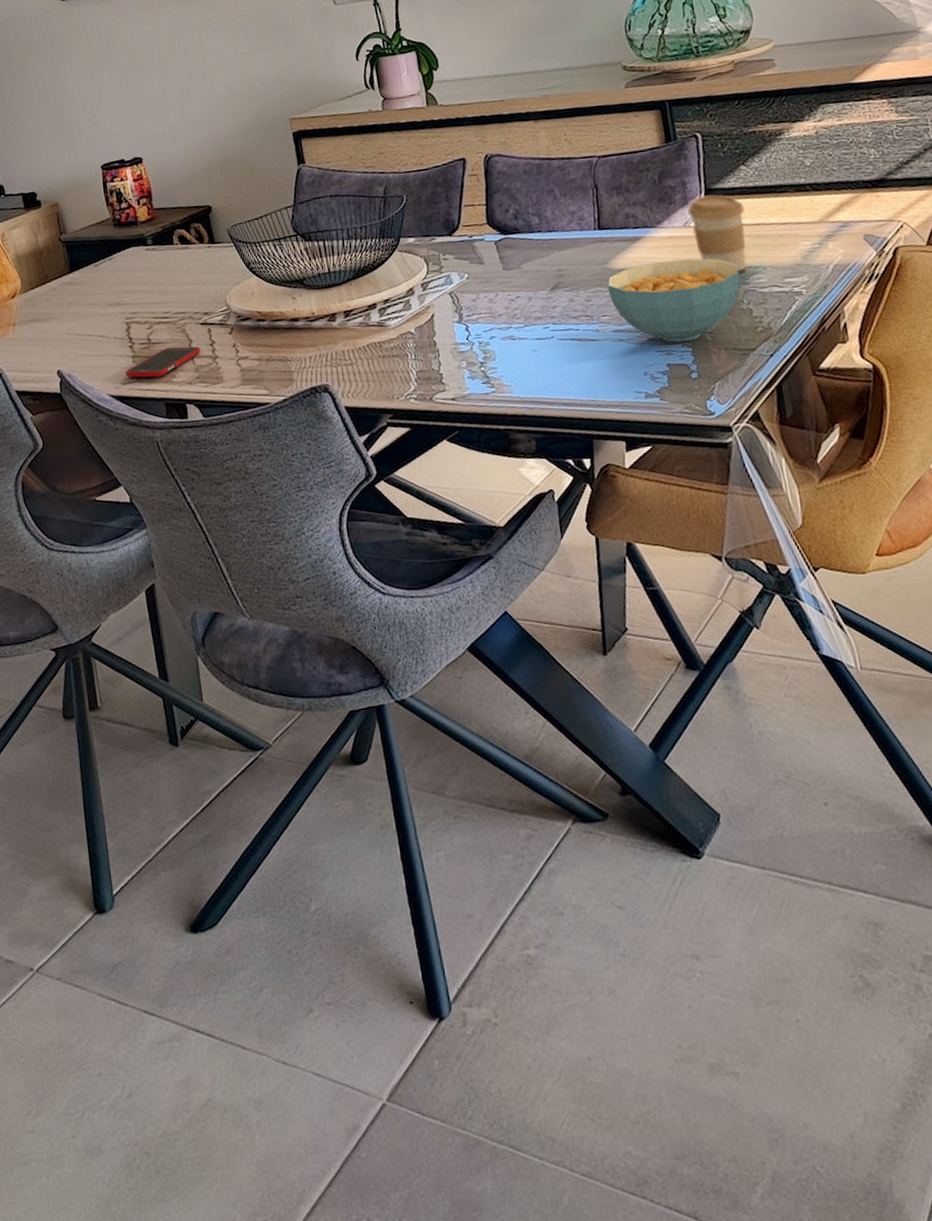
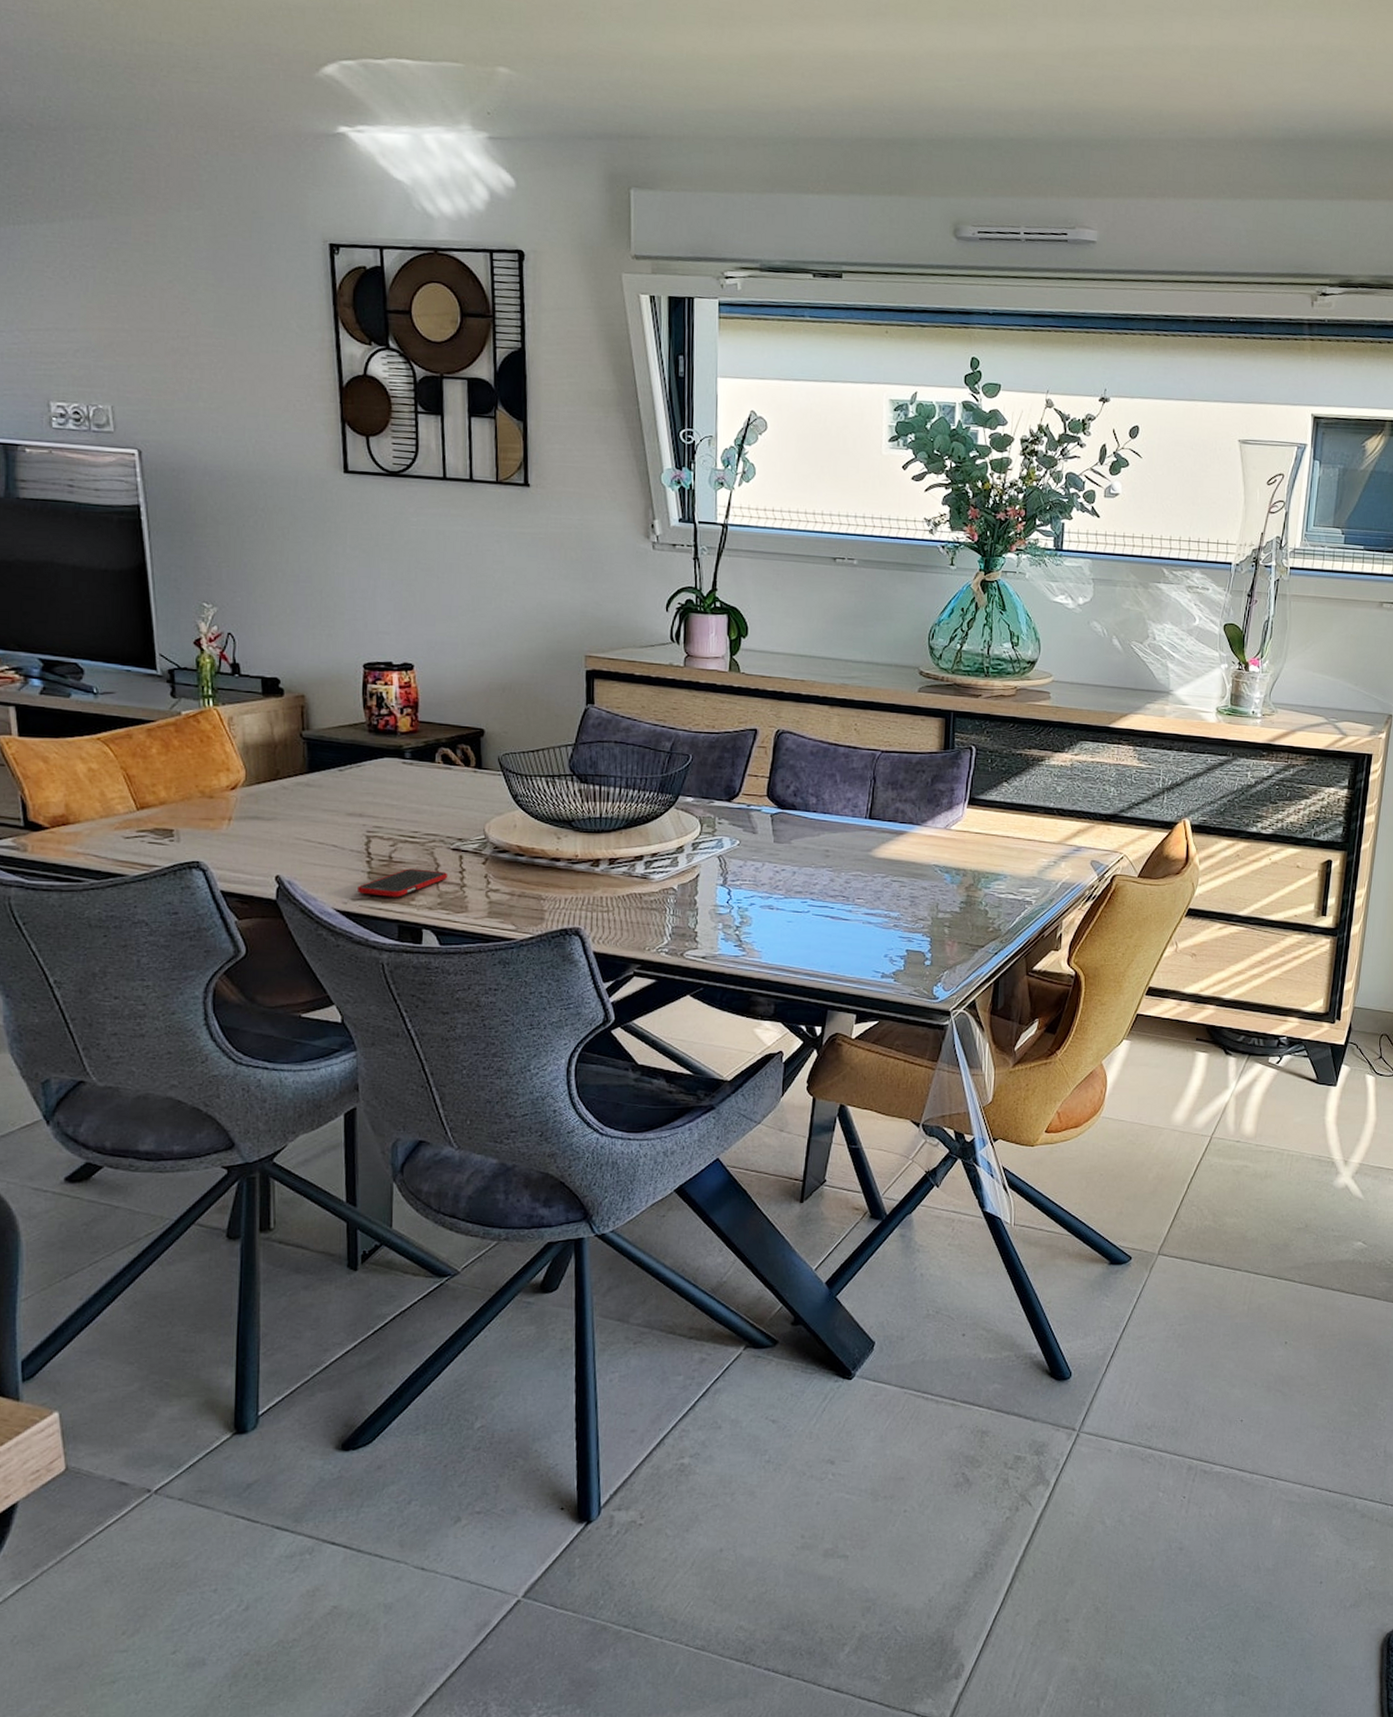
cereal bowl: present [606,259,740,343] -> none [867,856,984,931]
coffee cup: present [687,194,747,272] -> none [950,803,1000,876]

